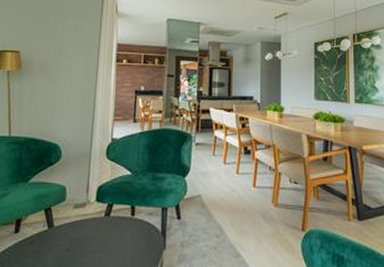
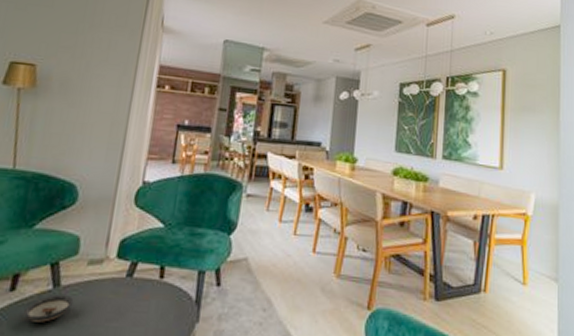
saucer: none [27,234,65,256] -> present [24,294,74,322]

